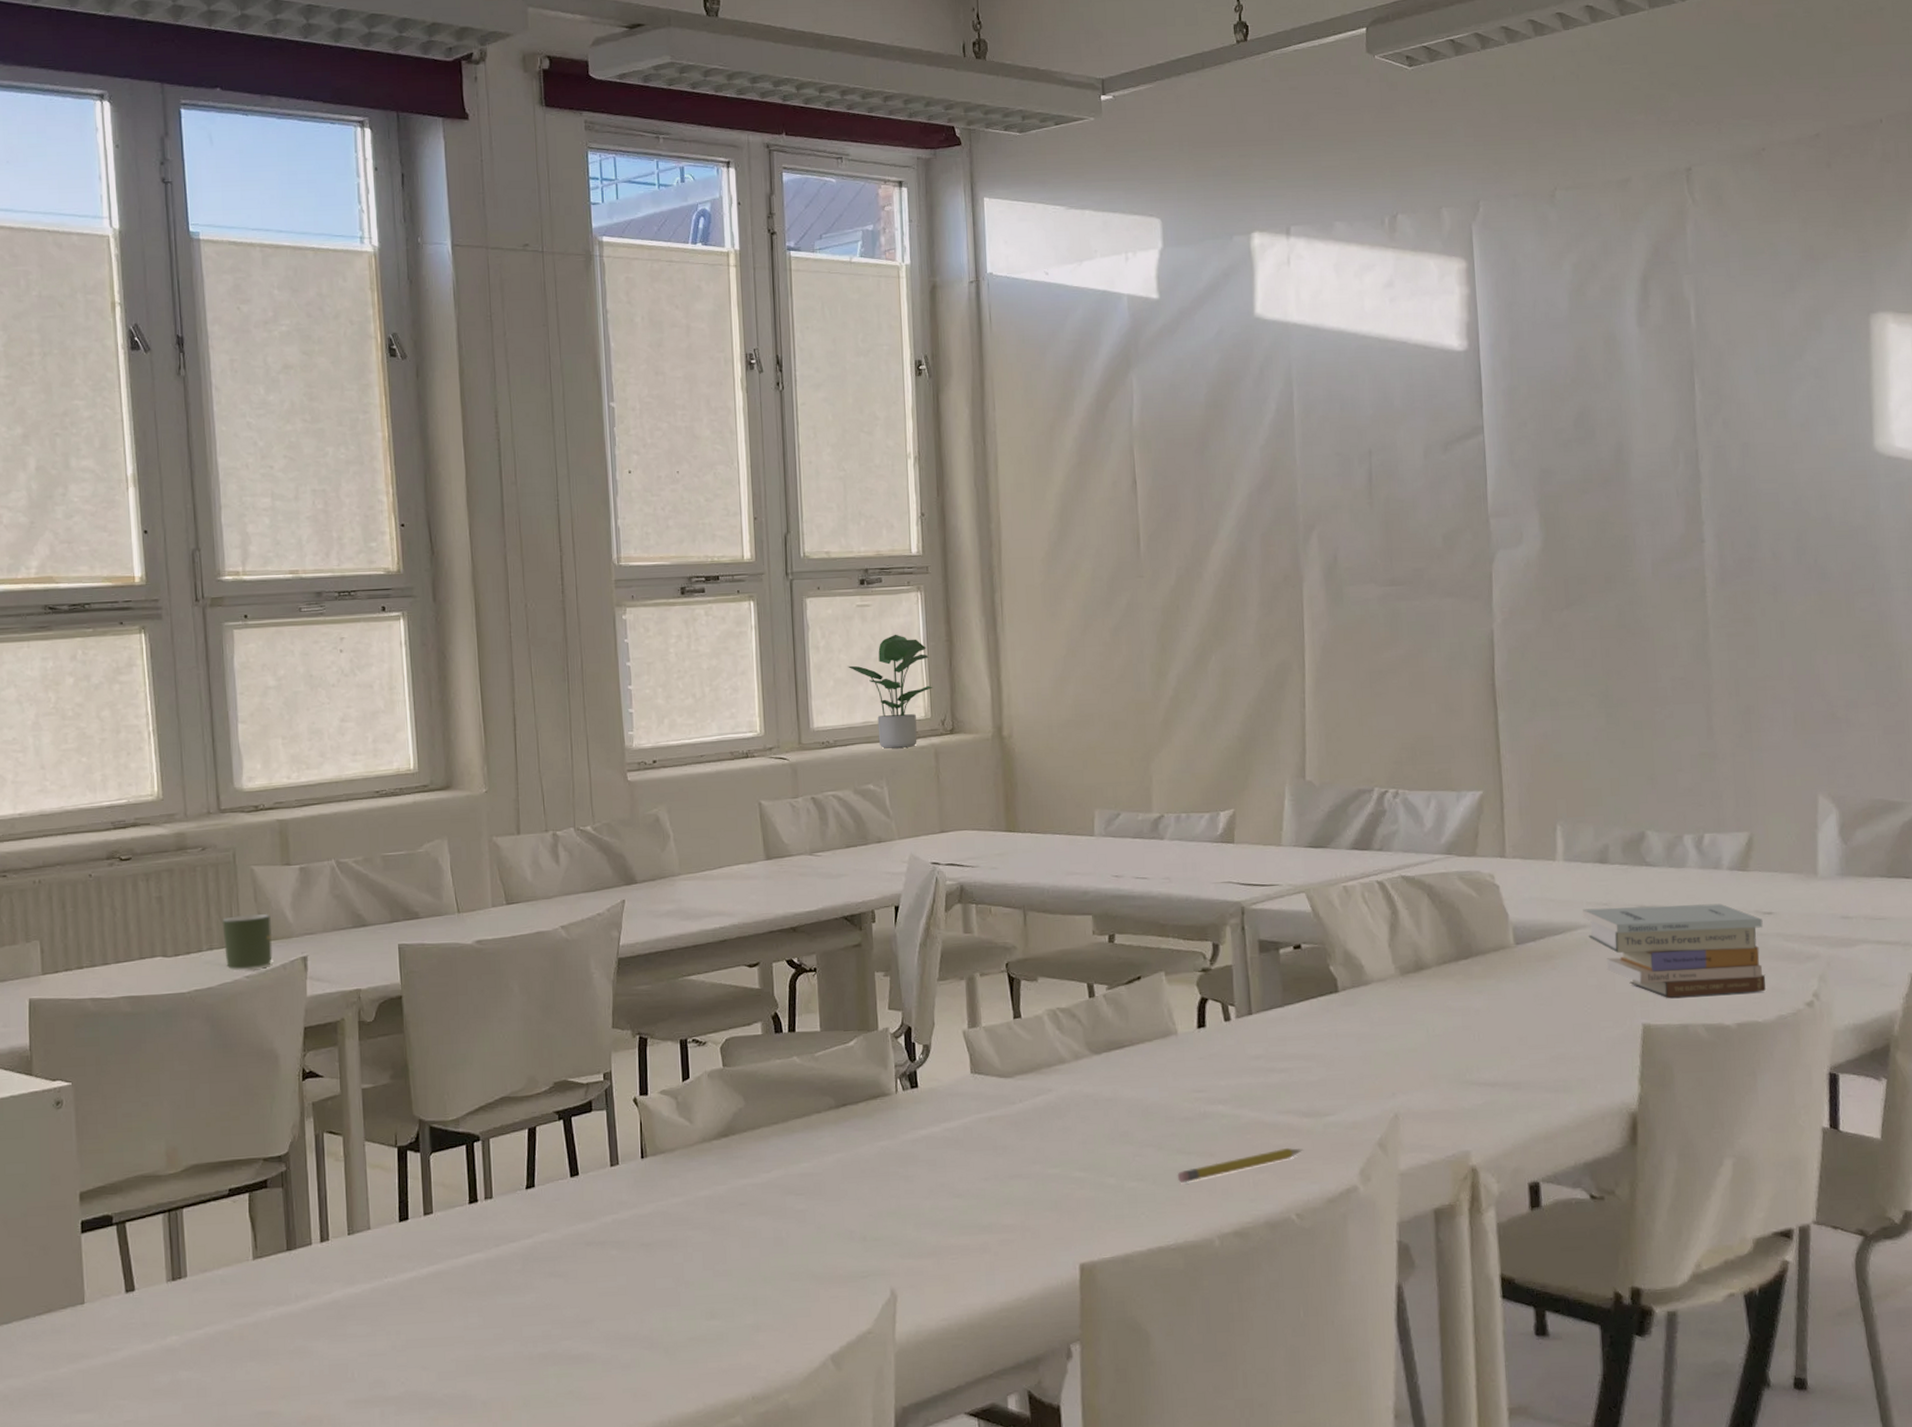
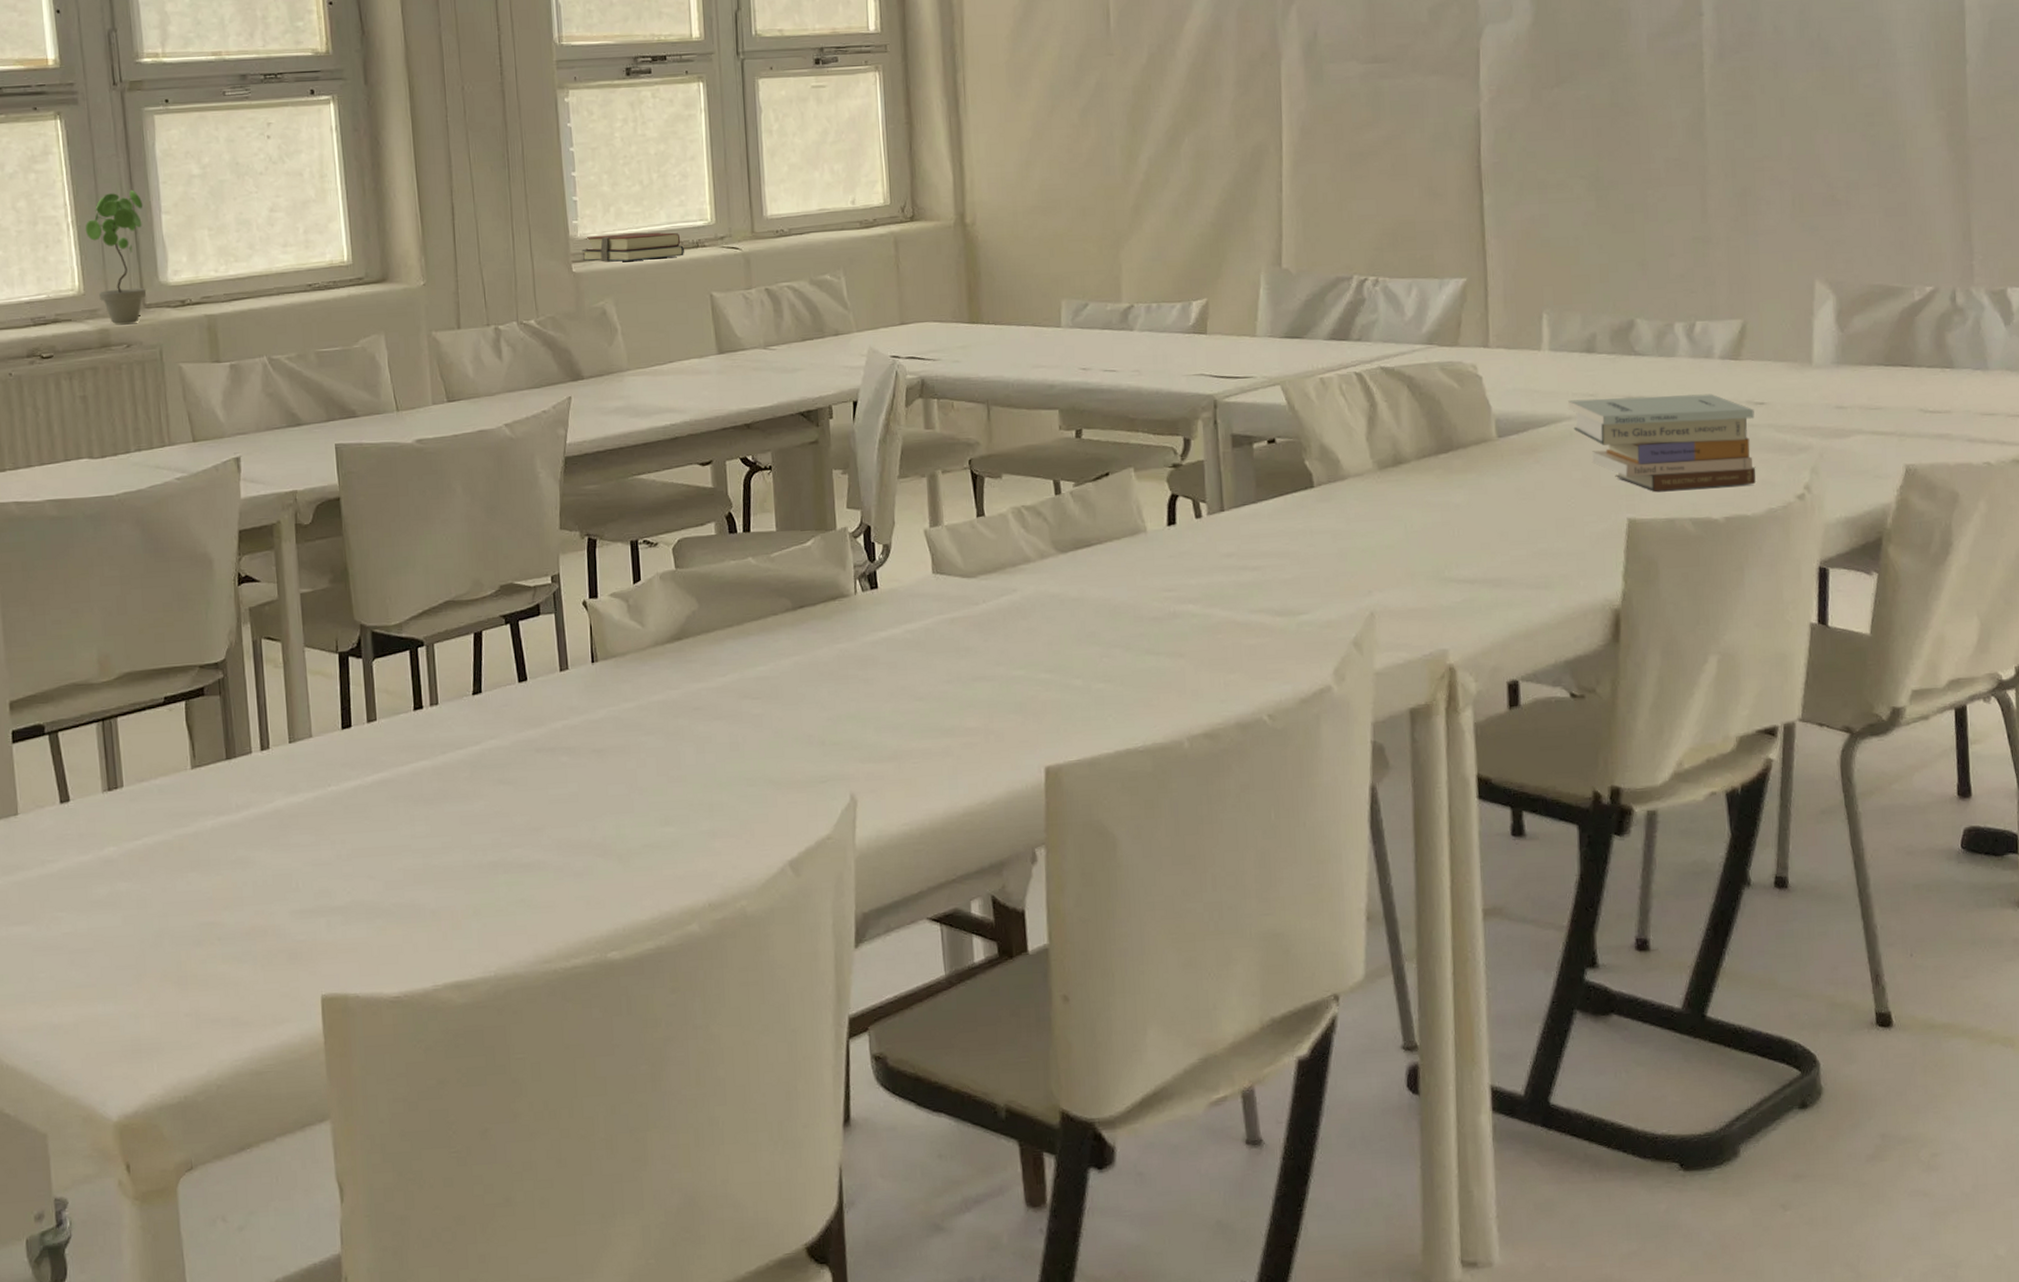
potted plant: none [165,700,222,829] -> present [85,189,147,325]
mug: present [222,913,272,971] -> none [150,413,204,473]
books: none [637,743,734,771] -> present [582,232,684,262]
potted plant: present [847,634,933,749] -> none [802,116,892,237]
pencil: present [1177,1147,1303,1183] -> none [1145,647,1276,684]

